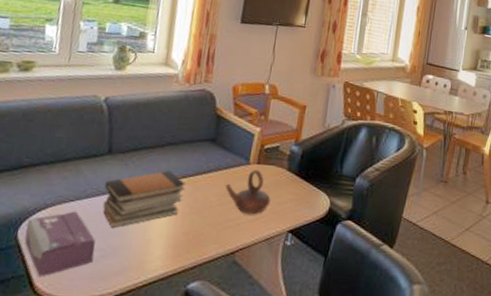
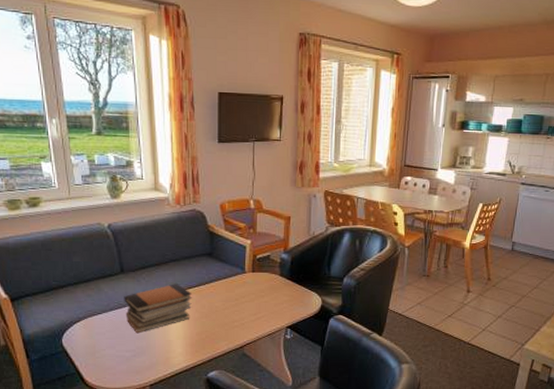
tissue box: present [24,211,96,277] -> none [67,321,127,374]
teapot: present [225,170,271,215] -> none [226,277,268,316]

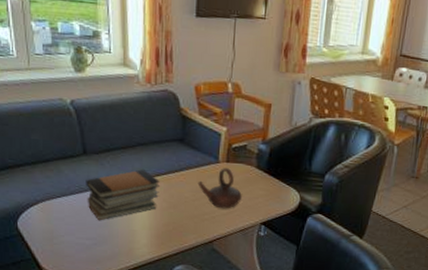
teapot: none [226,277,268,316] -> present [197,168,242,209]

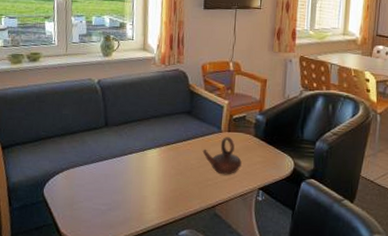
book stack: present [86,169,160,221] -> none [105,139,169,187]

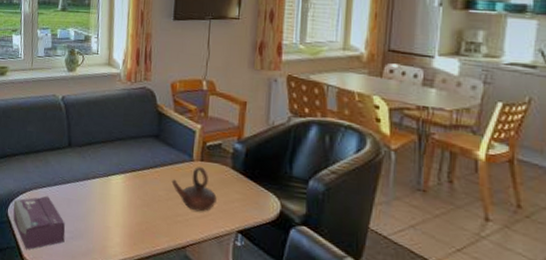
tissue box: none [49,173,103,226] -> present [13,195,66,250]

